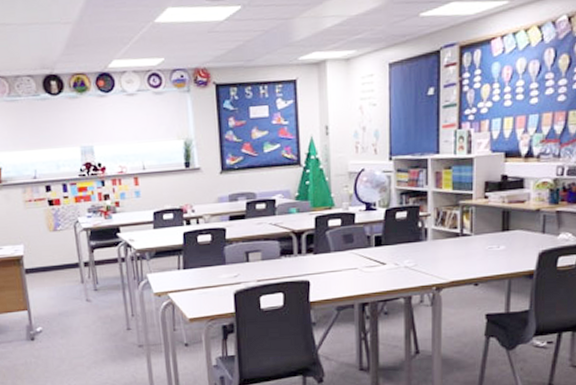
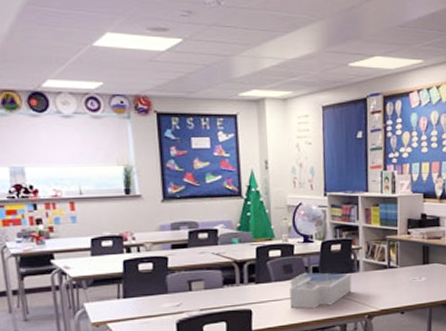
desk organizer: none [350,241,418,280] -> present [290,272,352,309]

